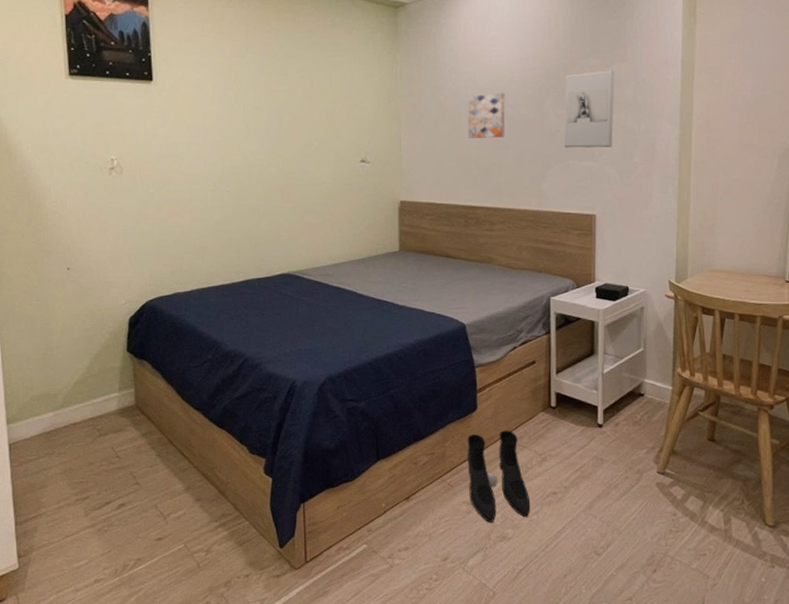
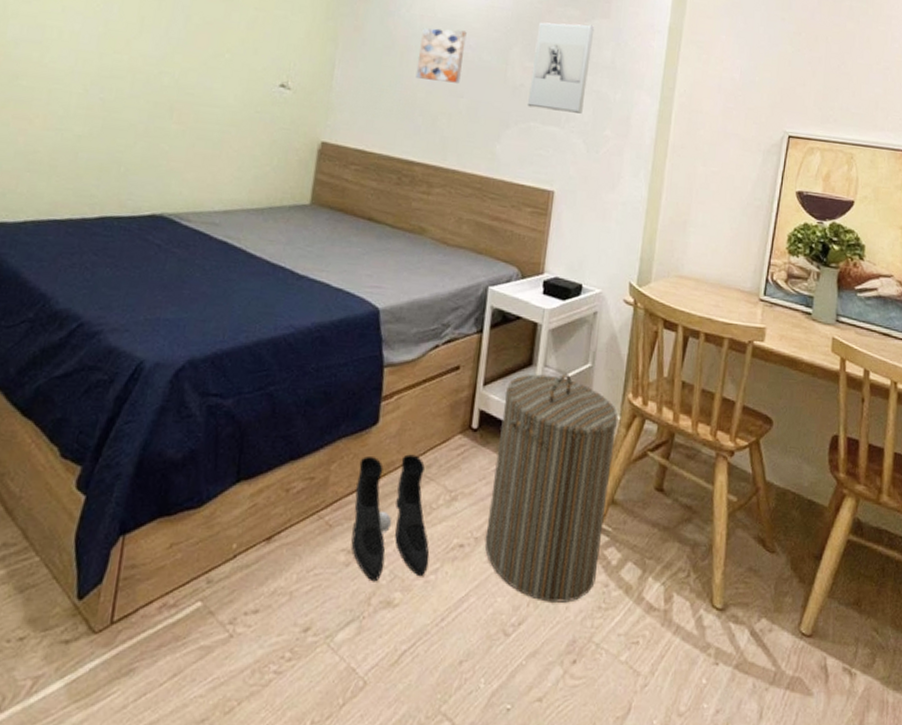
laundry hamper: none [572,358,671,529] -> present [485,373,619,603]

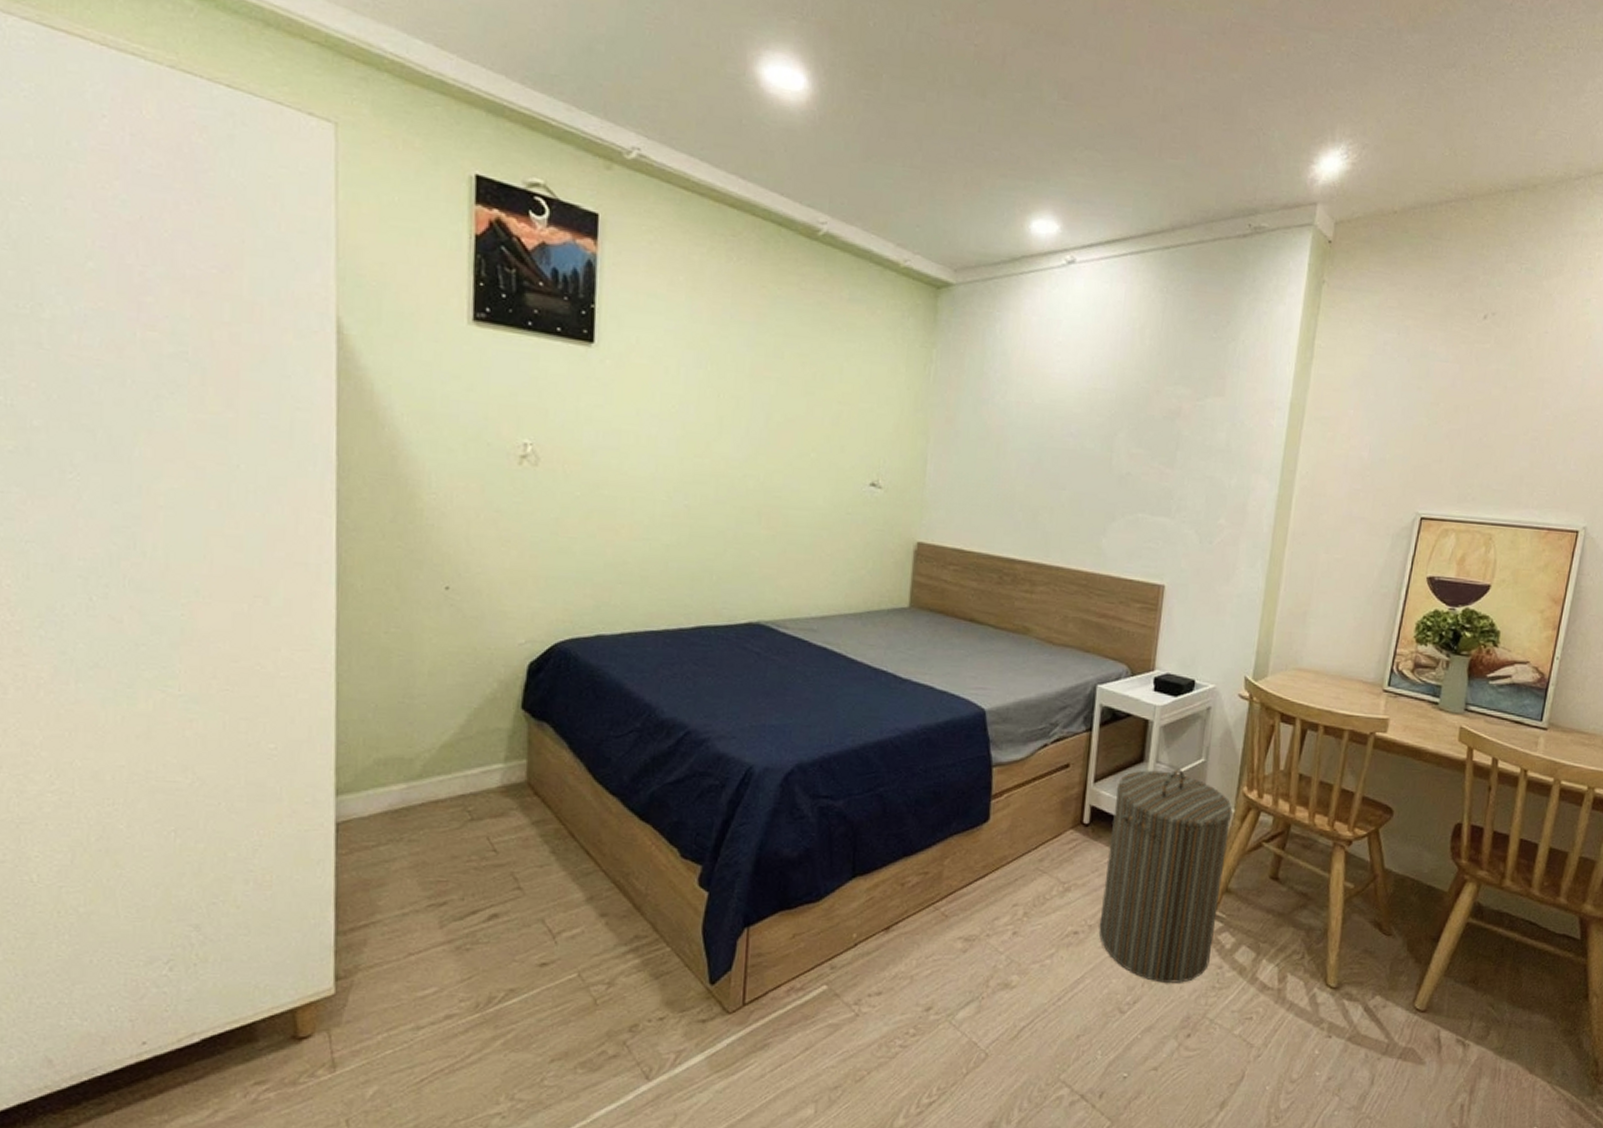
boots: present [351,454,430,582] -> none [967,849,1045,966]
wall art: present [415,28,467,83] -> none [1013,415,1067,475]
wall sculpture: present [528,22,595,114] -> none [1135,403,1208,502]

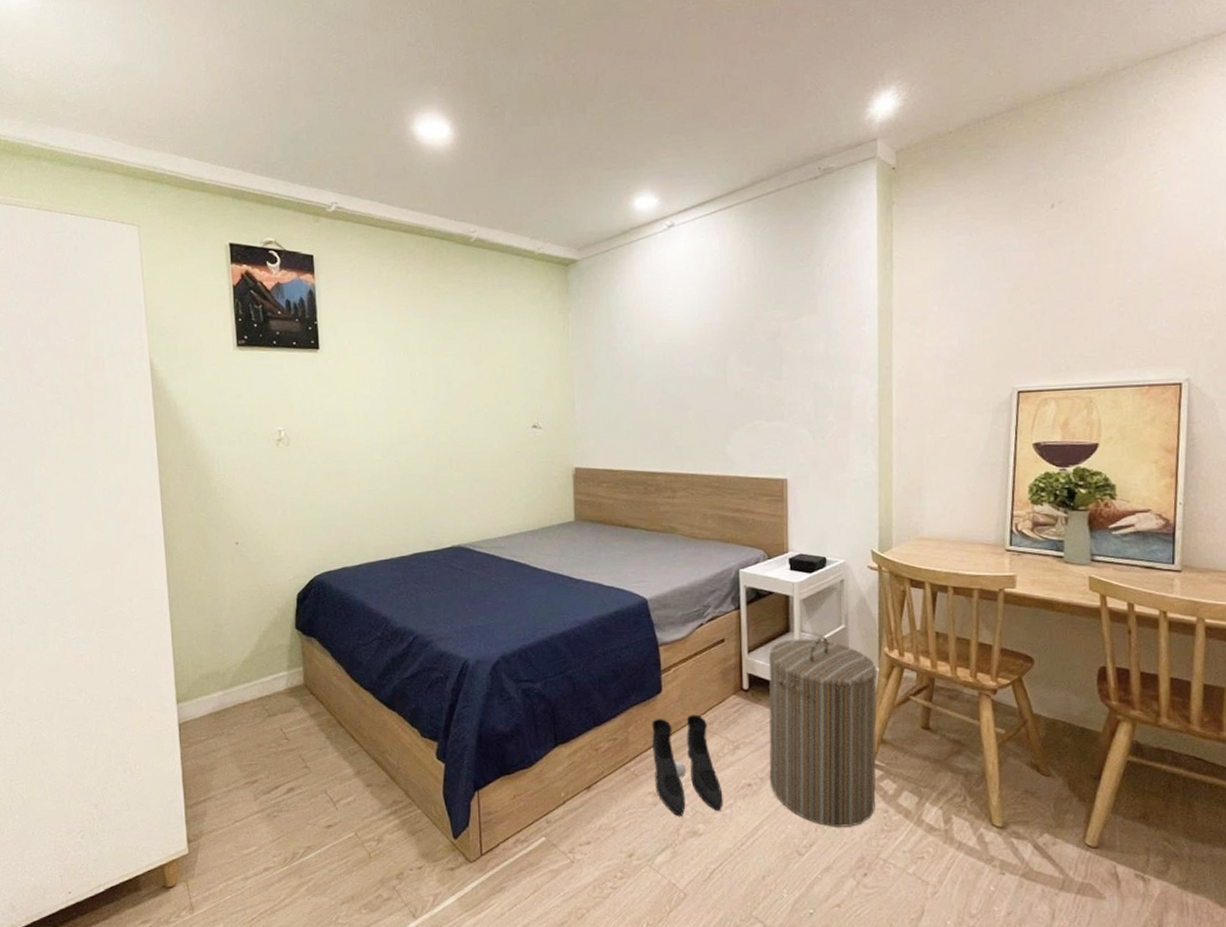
boots: none [967,849,1045,966] -> present [651,714,723,817]

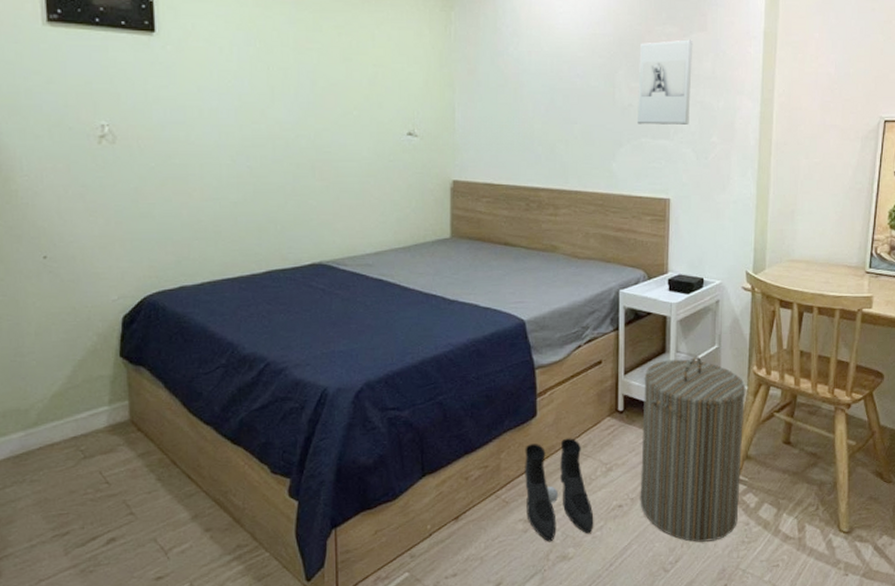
wall sculpture: none [749,322,804,408] -> present [638,39,693,125]

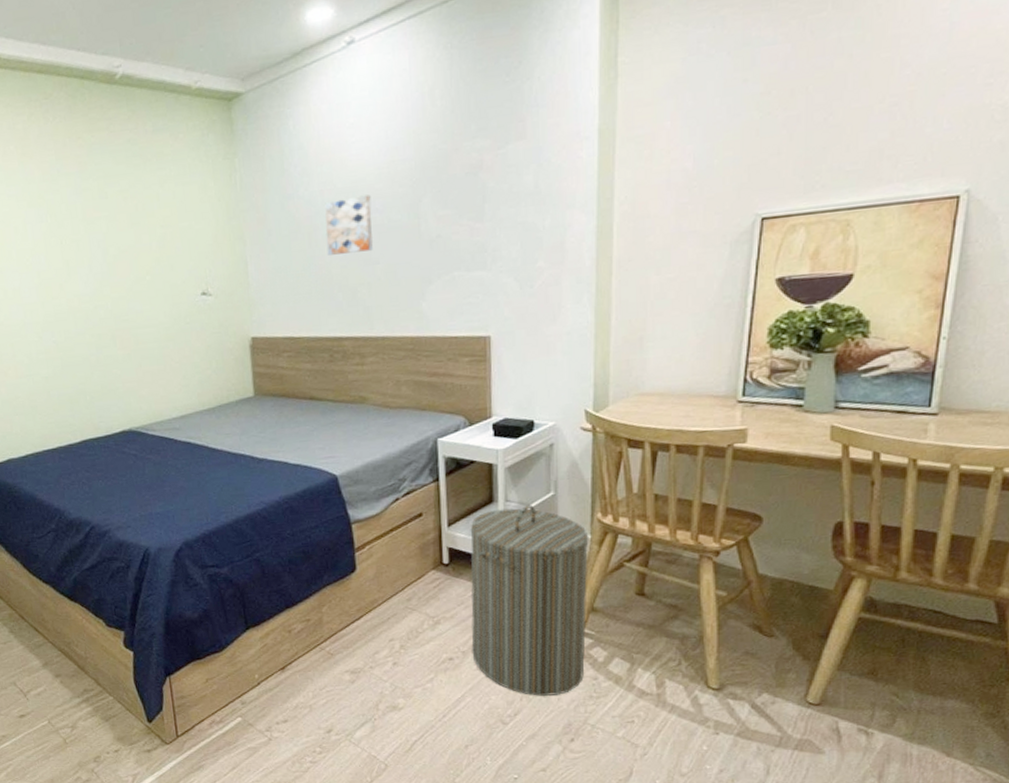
boots: present [525,438,594,542] -> none [346,591,424,693]
wall art: none [530,61,573,111] -> present [325,195,373,255]
wall sculpture: present [638,39,693,125] -> none [446,151,511,257]

